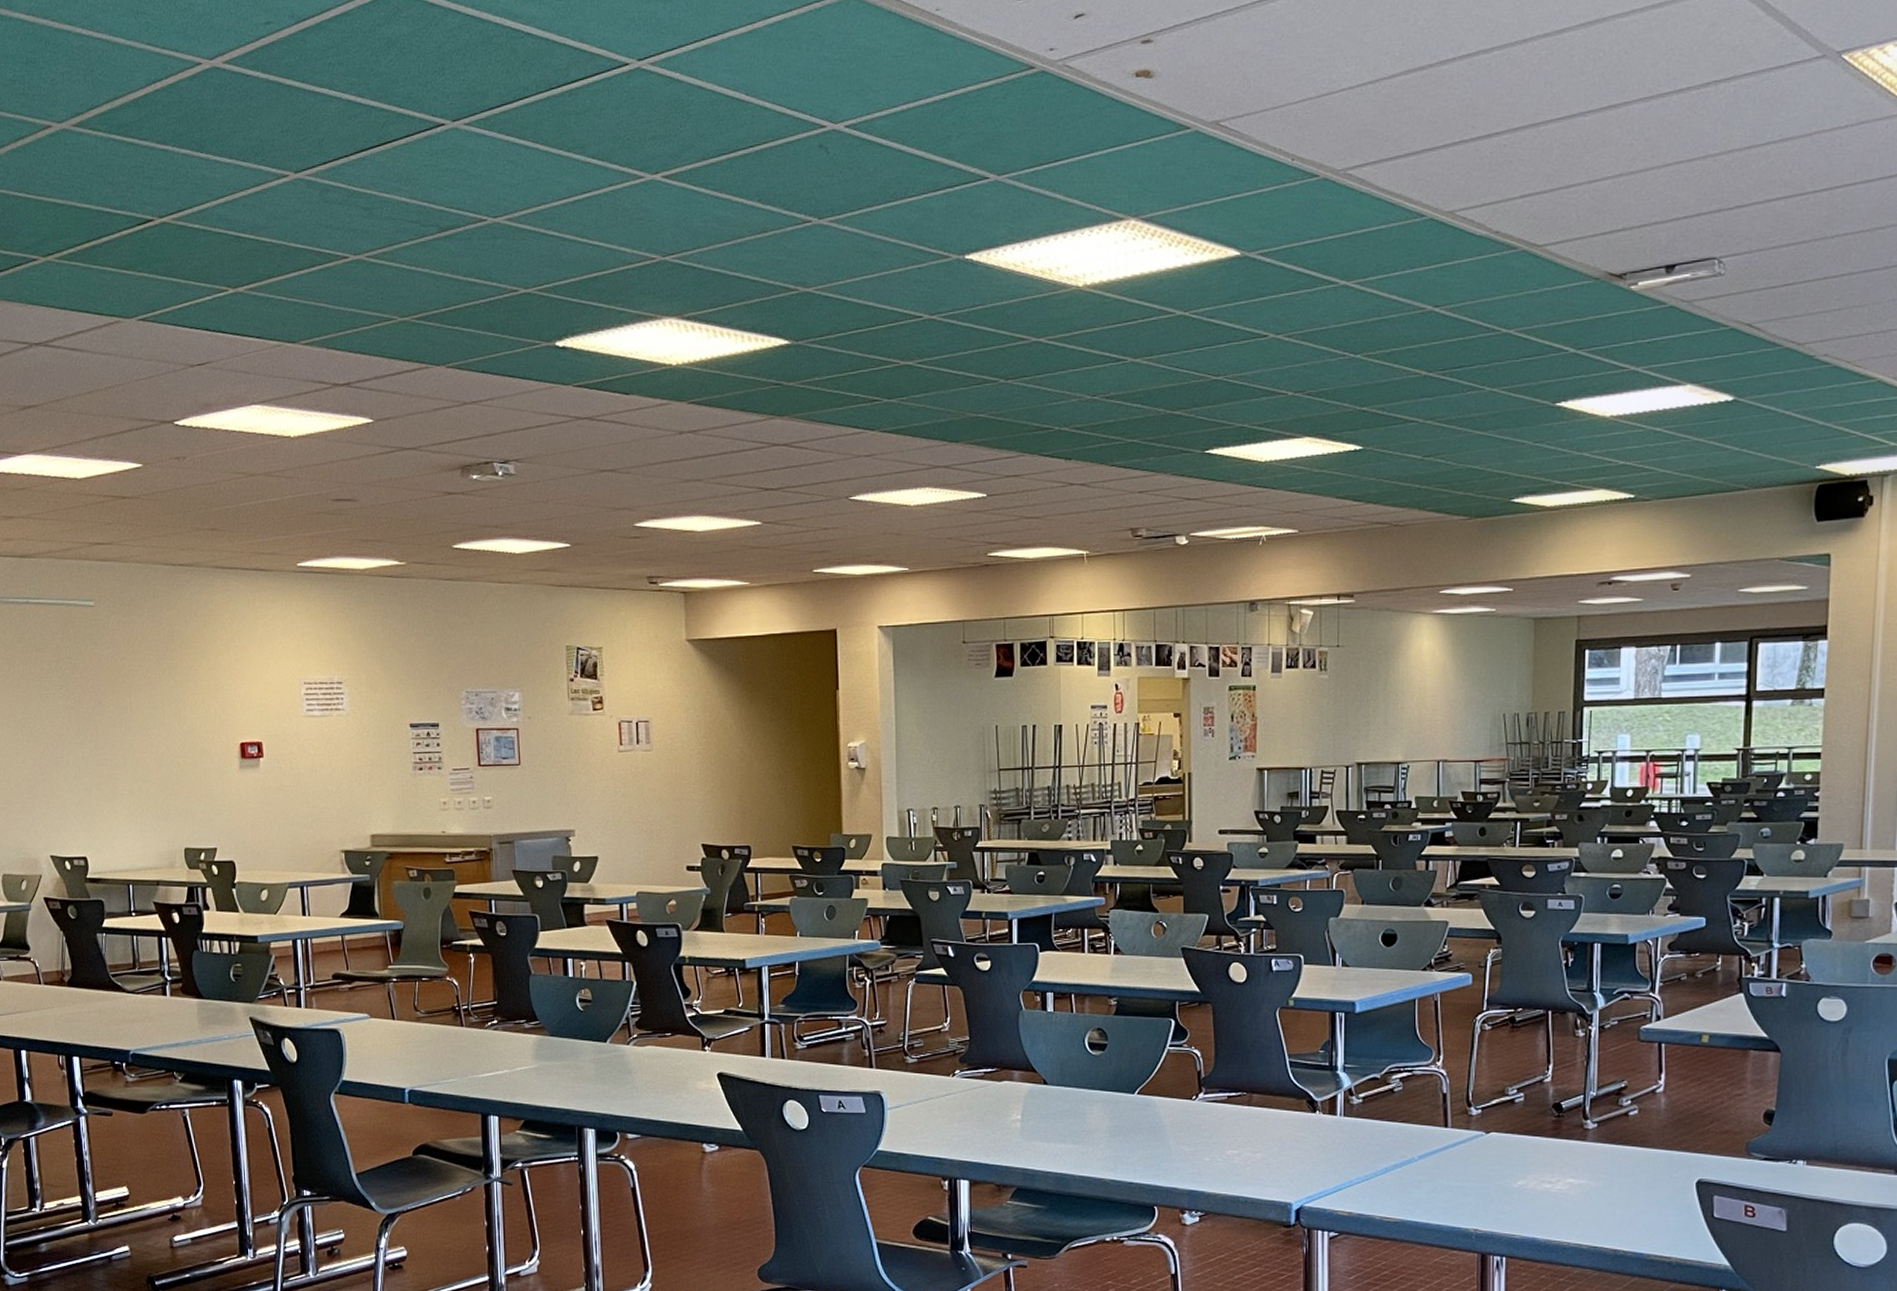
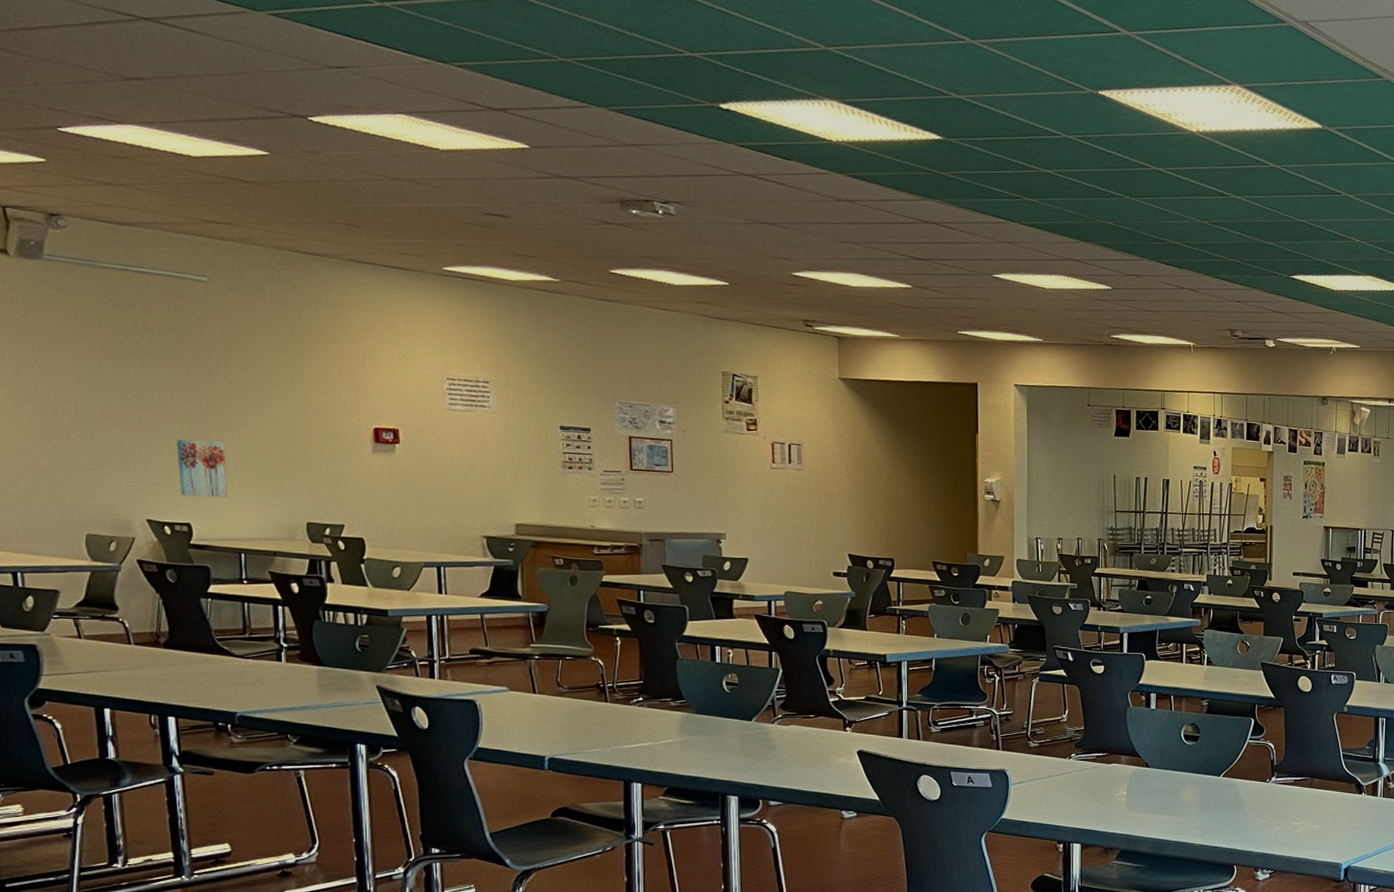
wall art: none [72,770,117,830] -> present [176,439,228,498]

